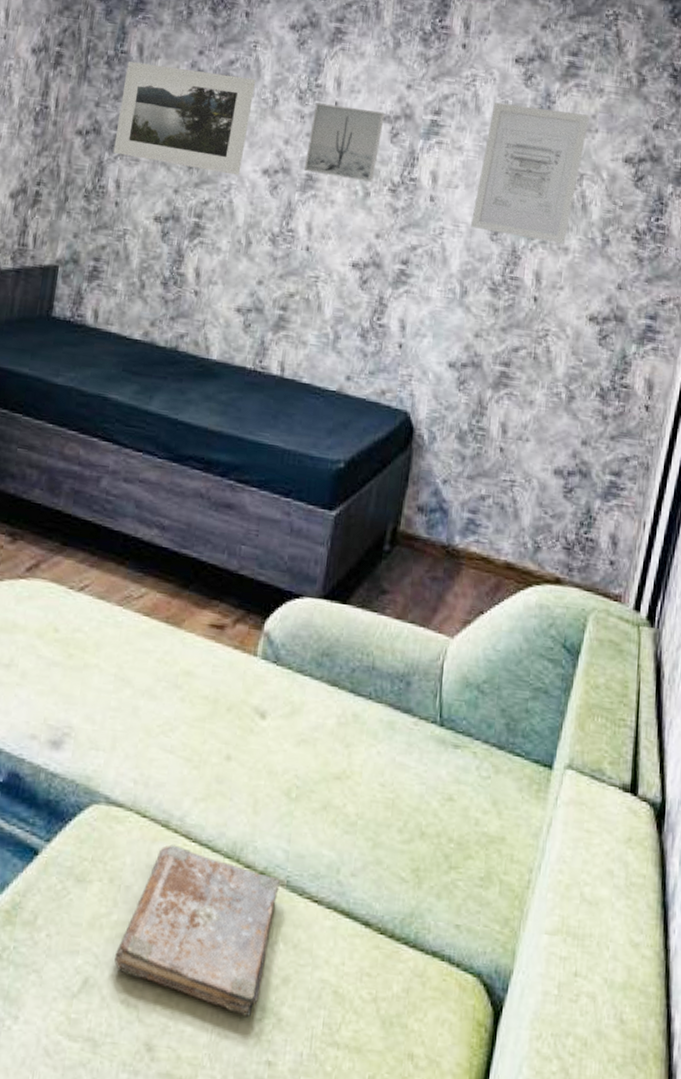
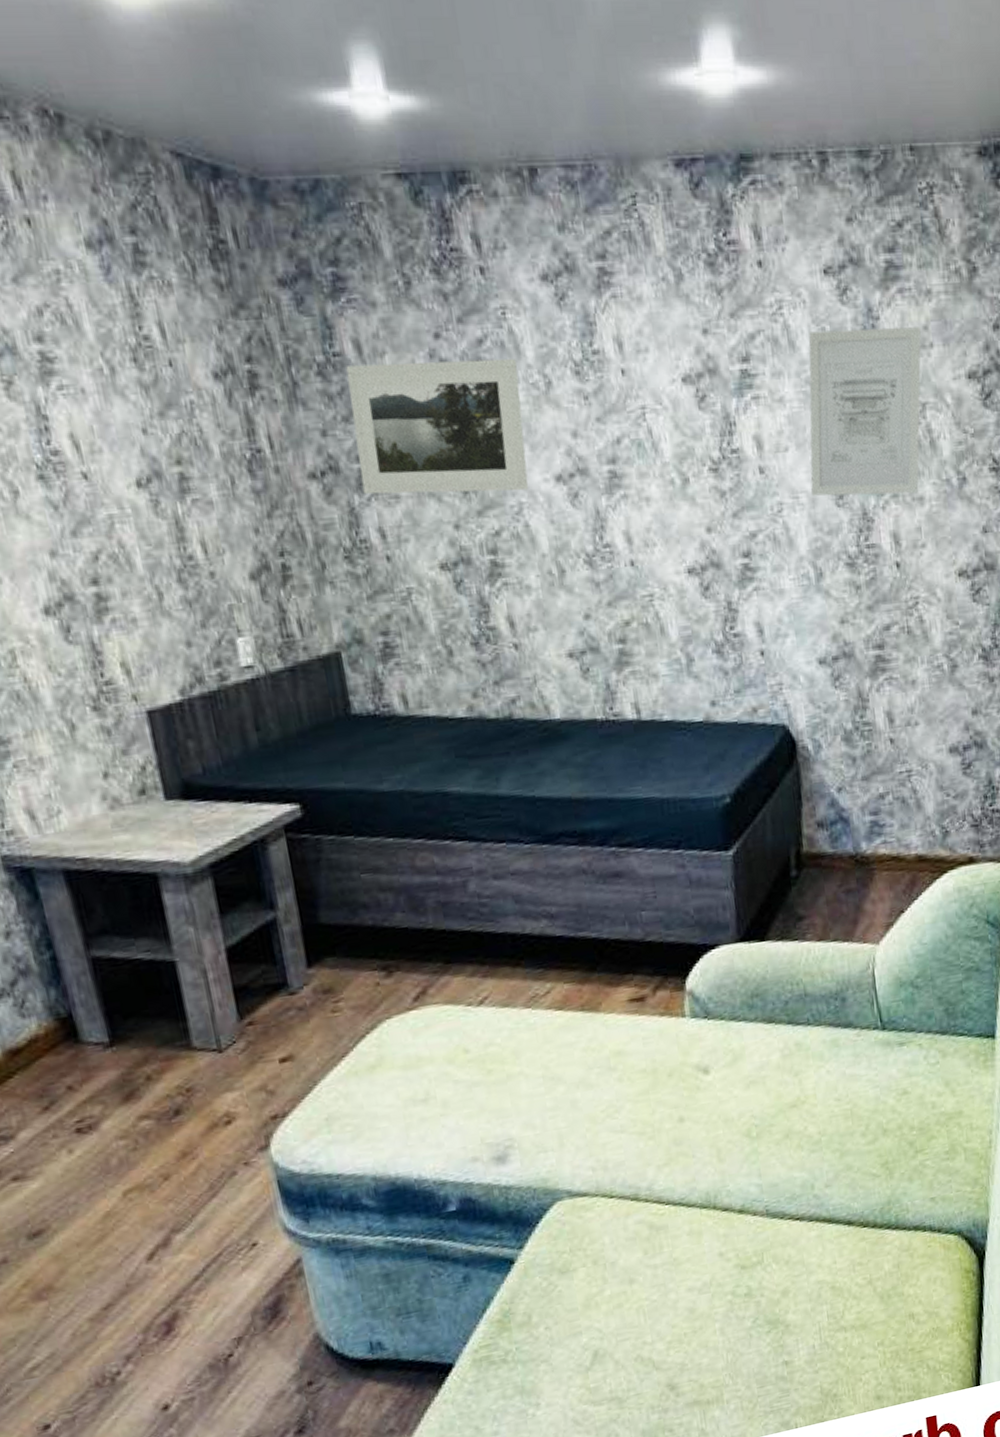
book: present [114,844,280,1017] -> none [617,1210,764,1336]
wall art: present [303,103,385,182] -> none [597,371,689,468]

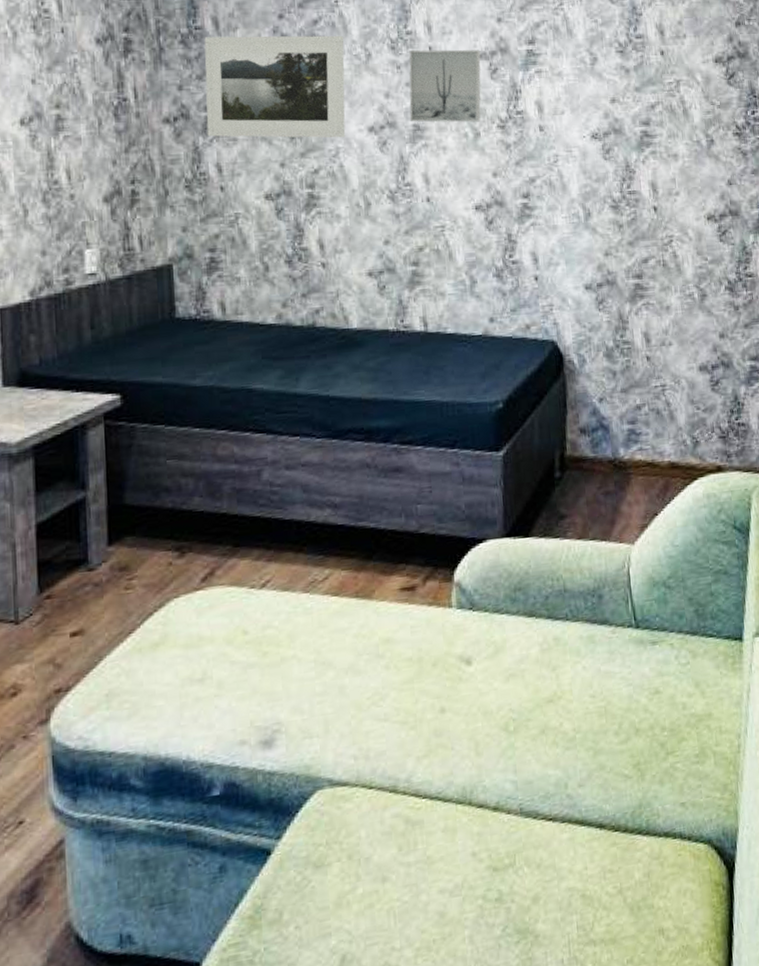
wall art: none [597,371,689,468] -> present [409,49,481,123]
wall art: present [808,327,922,496] -> none [582,21,677,152]

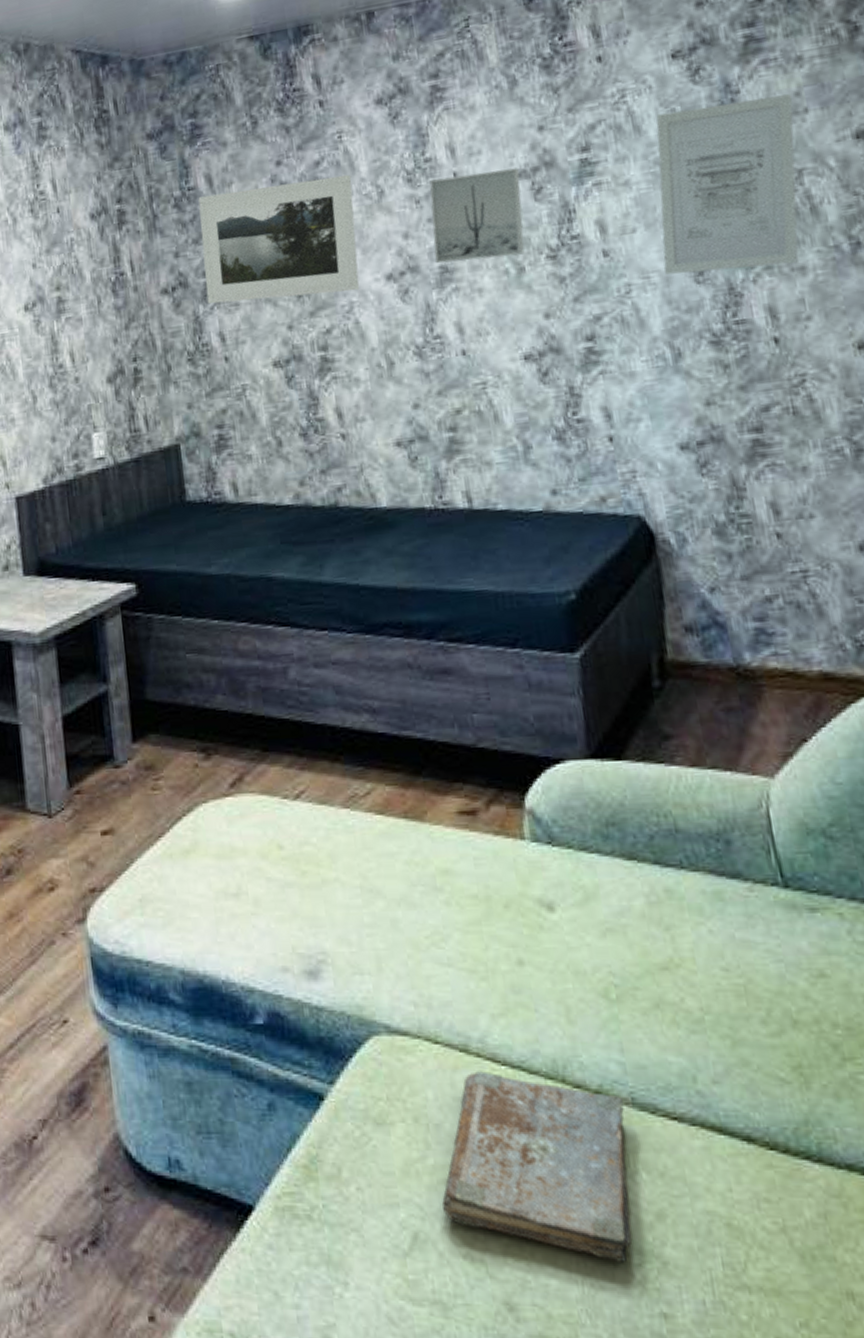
book: none [367,806,514,944] -> present [442,1071,632,1262]
wall art: none [582,21,677,152] -> present [656,94,799,275]

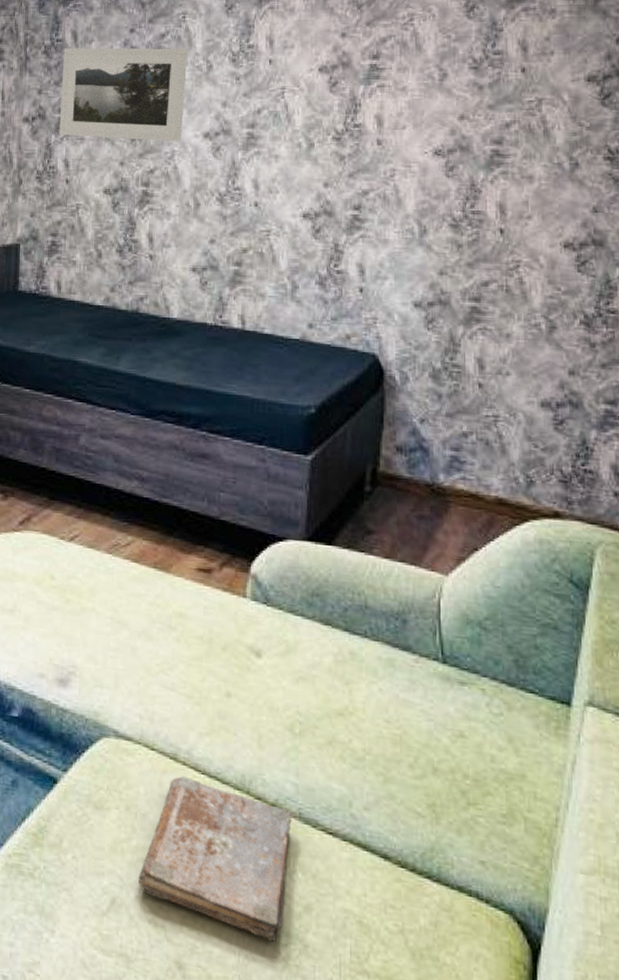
wall art: present [429,168,525,264] -> none [244,63,321,133]
wall art: present [656,94,799,275] -> none [422,37,543,172]

